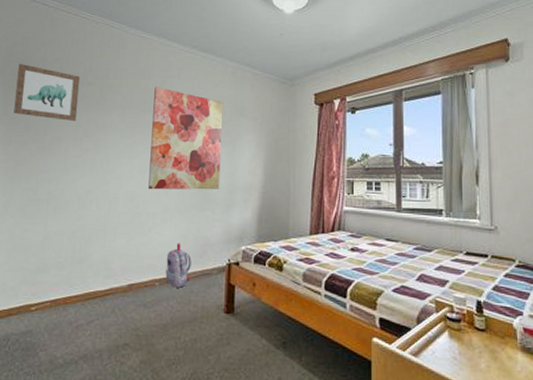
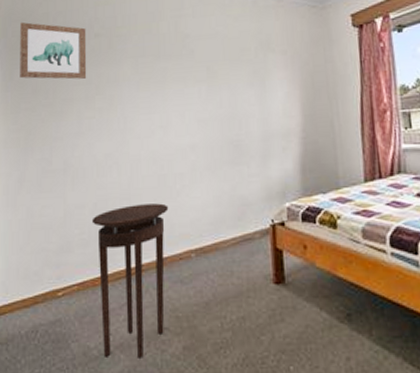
stool: none [68,236,140,368] -> present [91,203,169,358]
wall art: present [148,87,224,190] -> none [168,29,253,147]
backpack: present [165,243,191,288] -> none [200,205,230,258]

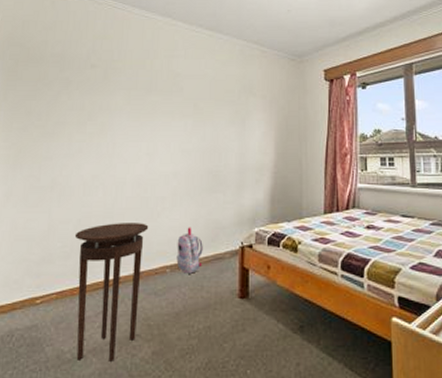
wall art: present [20,22,87,80] -> none [14,46,83,105]
backpack: none [200,205,230,258] -> present [176,227,203,274]

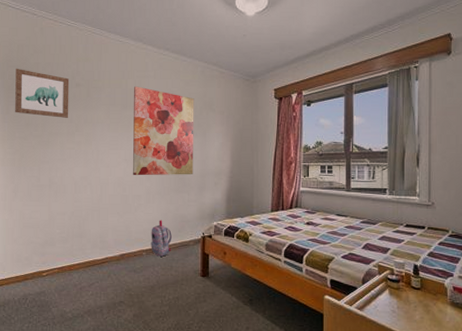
wall art: none [14,46,83,105] -> present [15,68,70,118]
stool: present [74,223,149,362] -> none [69,215,128,321]
wall art: none [156,67,232,173] -> present [133,86,194,176]

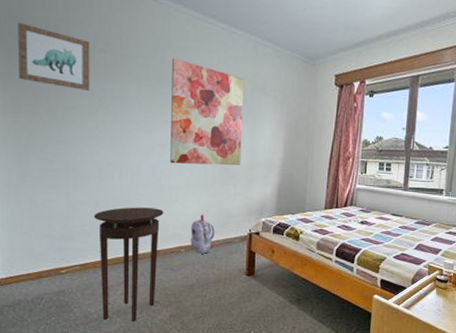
stool: none [69,215,128,321] -> present [93,207,164,322]

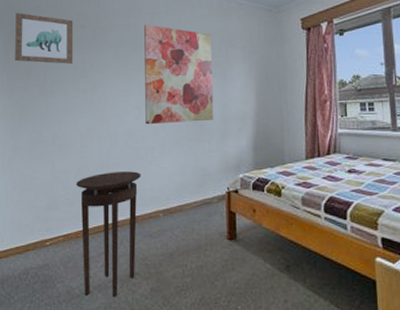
backpack: present [190,214,215,254] -> none [168,174,192,218]

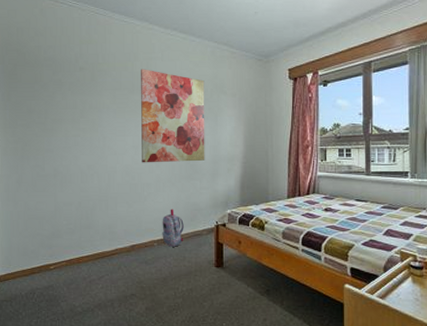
wall art: present [15,12,74,64] -> none [16,52,73,104]
stool: present [76,171,141,297] -> none [77,205,138,314]
backpack: none [168,174,192,218] -> present [162,209,184,247]

